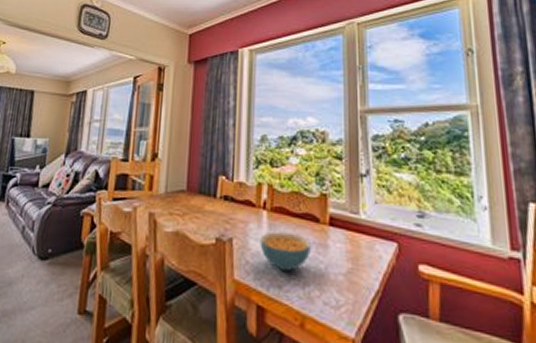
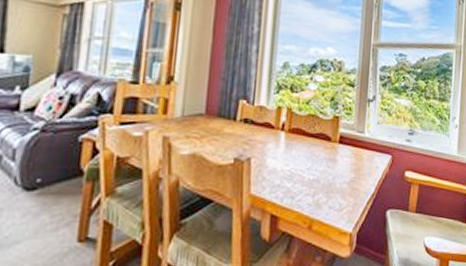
cereal bowl: present [260,231,311,272] -> none [276,150,322,184]

